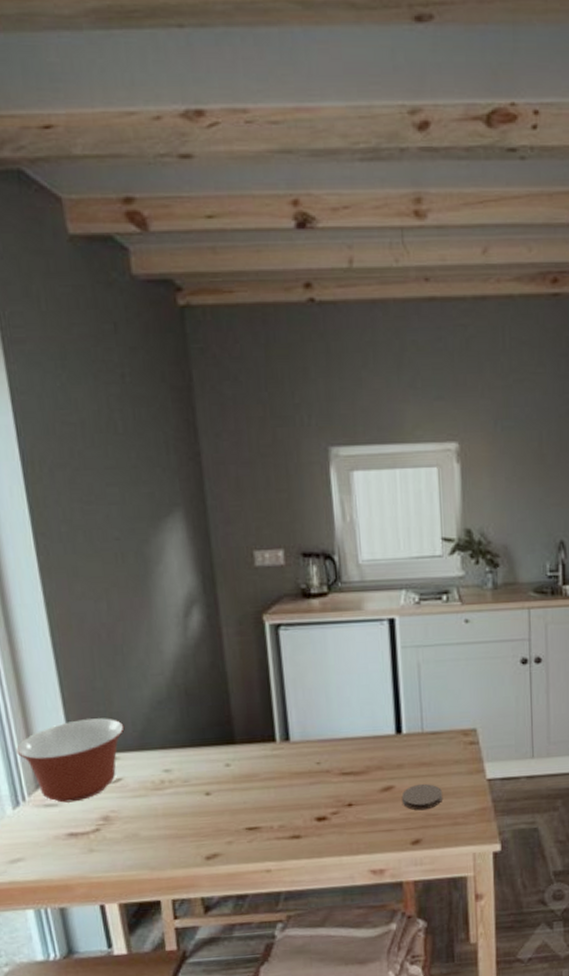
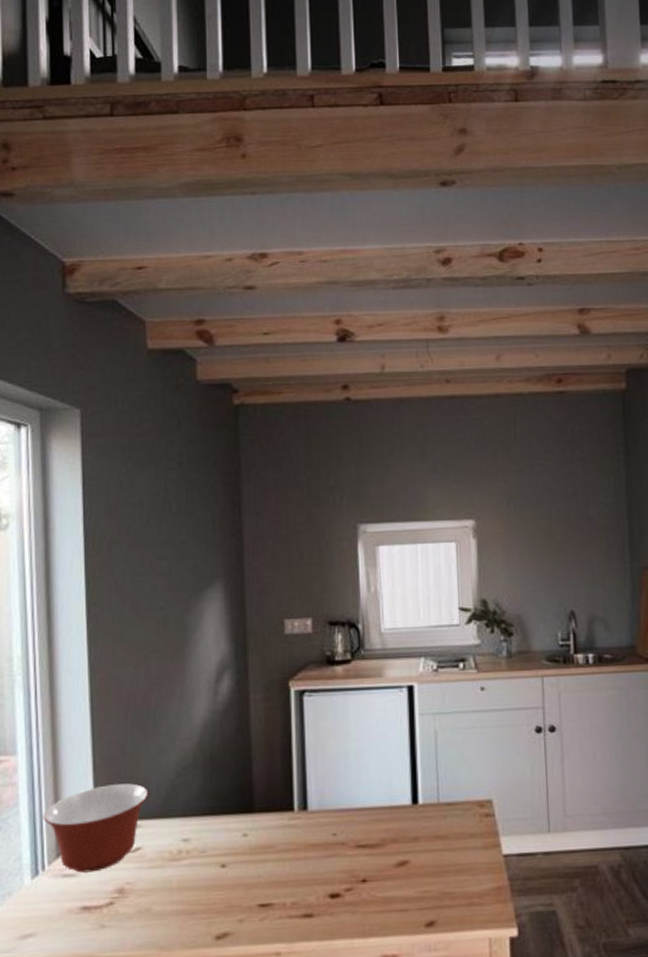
coaster: present [401,783,443,811] -> none [416,858,459,889]

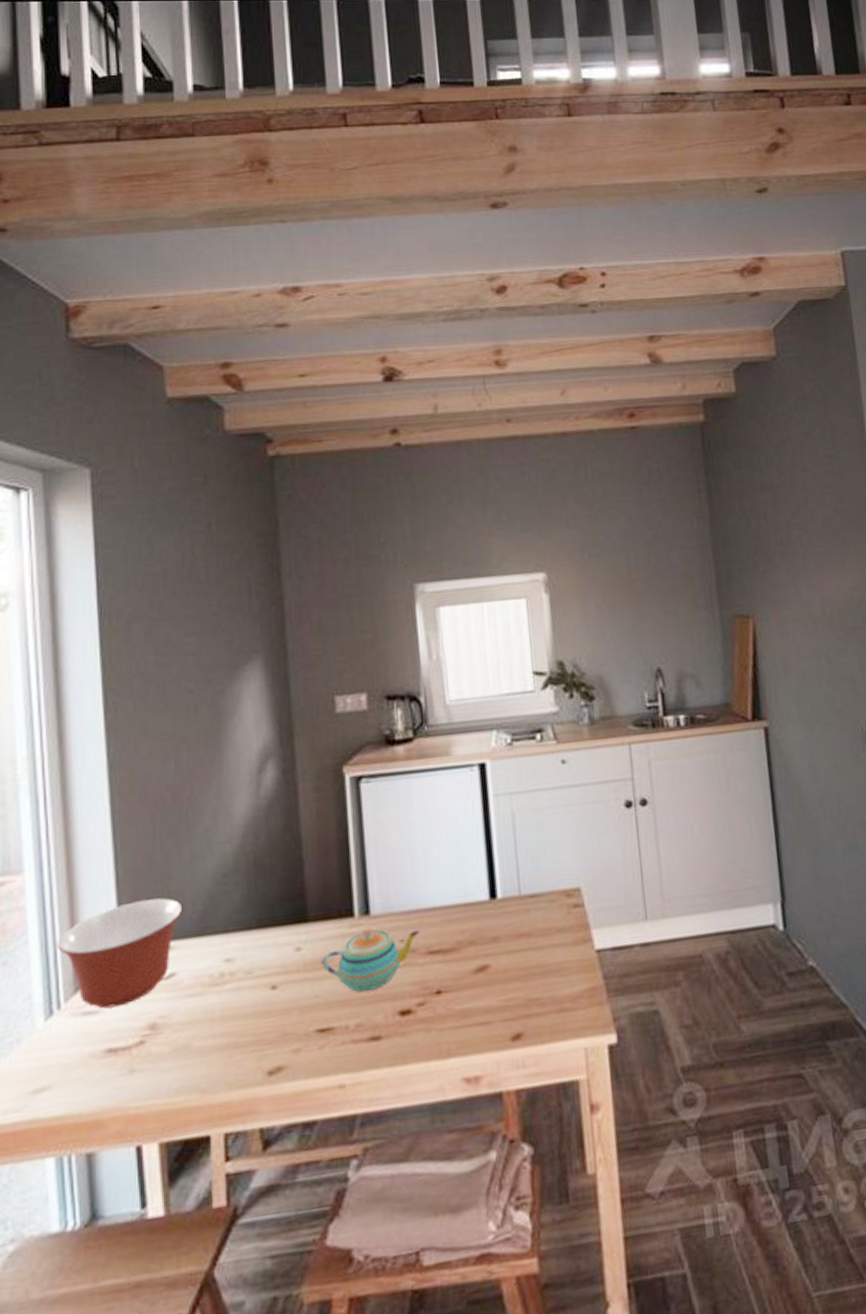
teapot: none [264,821,350,875] -> present [321,928,420,992]

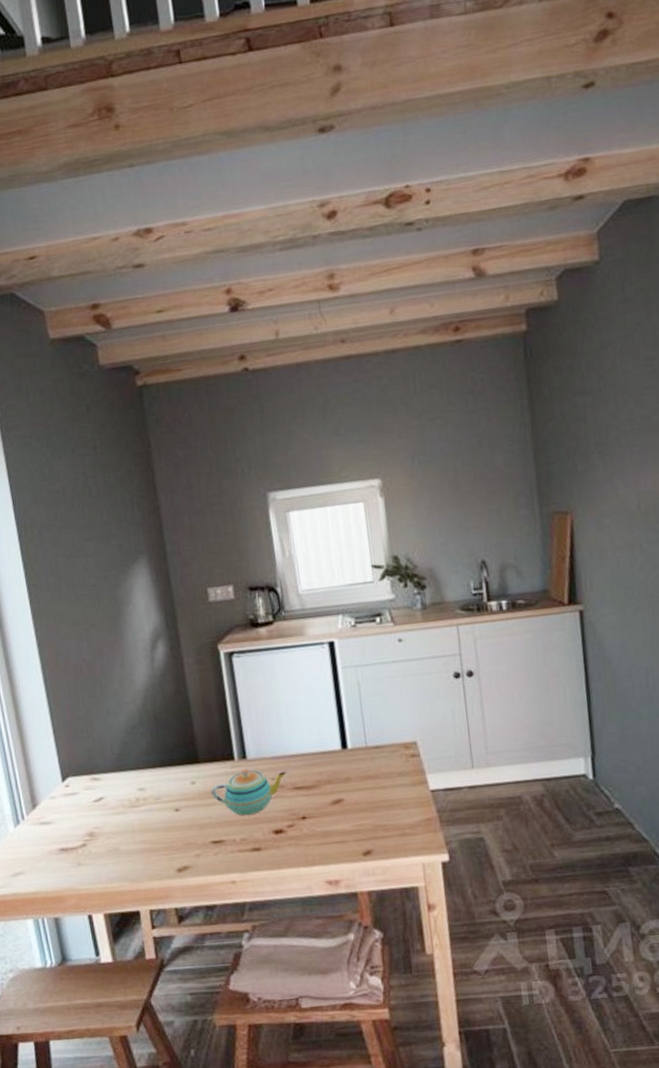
mixing bowl: present [57,898,183,1009] -> none [16,743,104,821]

